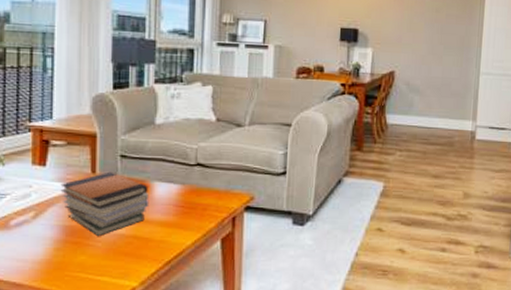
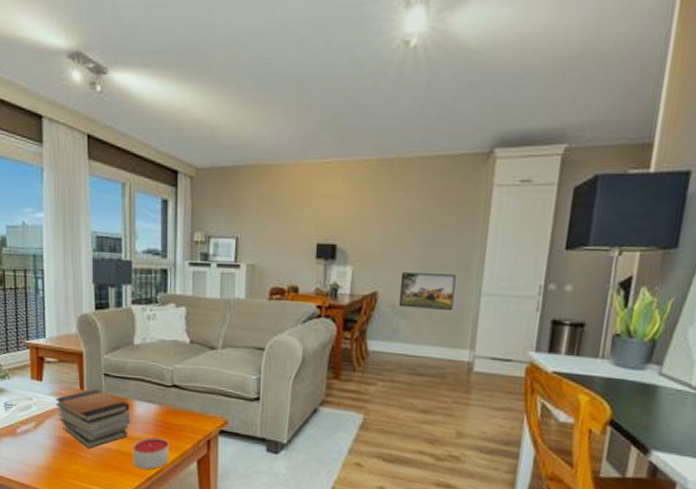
candle: none [150,218,191,254] -> present [133,437,169,470]
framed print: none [412,54,460,87] -> present [398,272,456,310]

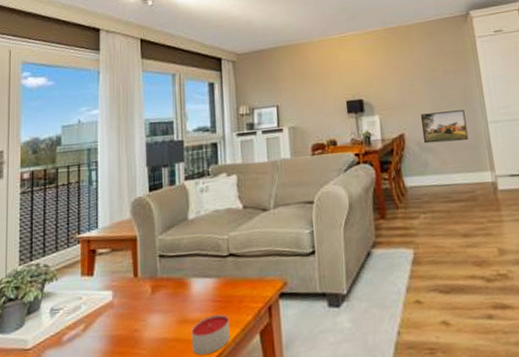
book stack: present [55,389,131,449] -> none [107,273,189,344]

